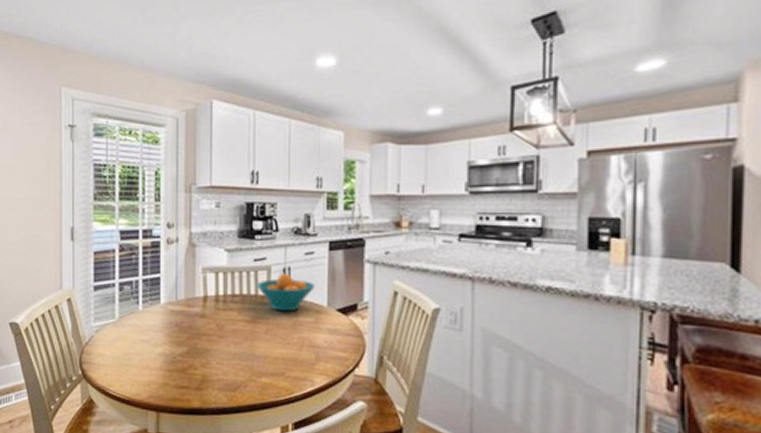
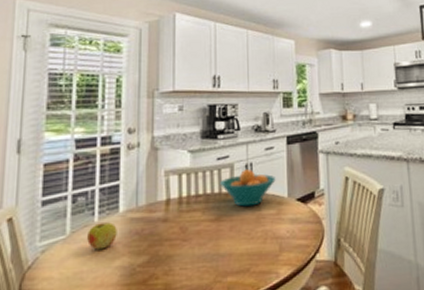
apple: none [133,312,159,336] -> present [87,222,117,250]

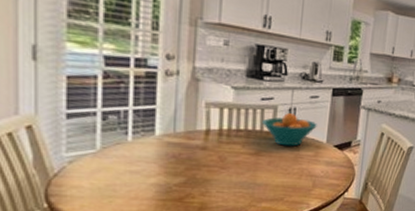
apple: present [87,222,117,250] -> none [120,143,153,167]

